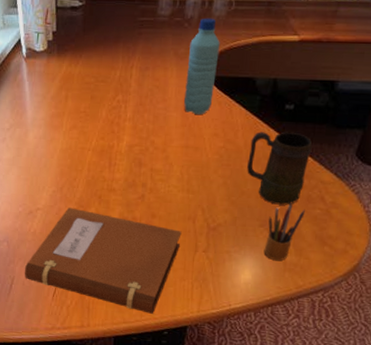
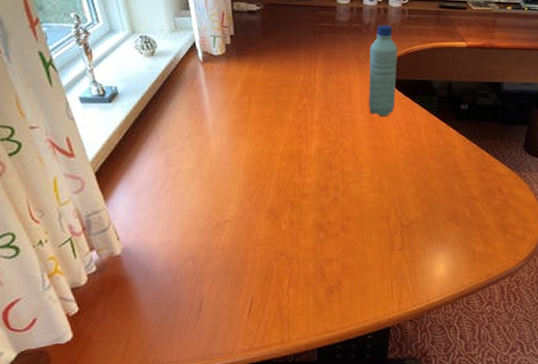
notebook: present [25,207,182,314] -> none [215,217,377,319]
mug: present [247,132,313,205] -> none [432,130,487,198]
pencil box: present [263,202,305,261] -> none [454,195,487,252]

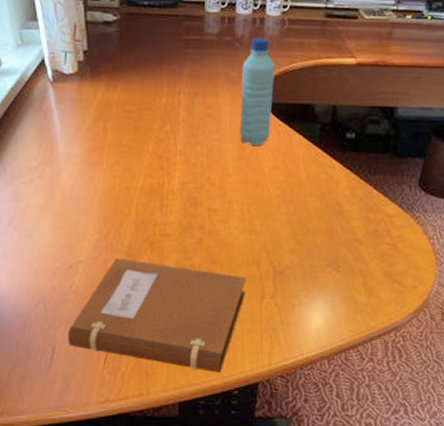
notebook: none [215,217,377,319] -> present [68,258,246,373]

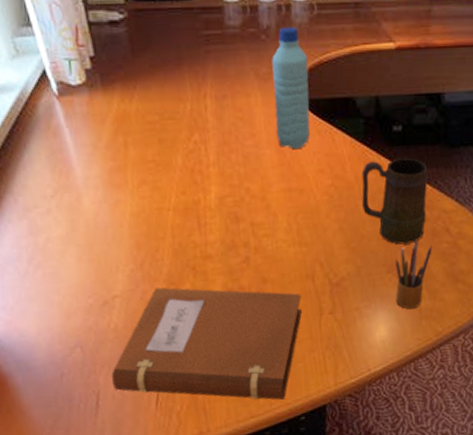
mug: none [311,162,376,242] -> present [361,157,429,245]
pencil box: none [333,238,373,303] -> present [395,239,432,310]

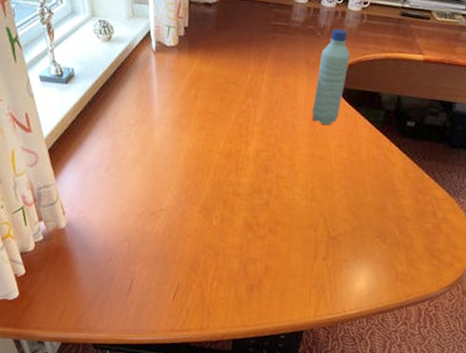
notebook: present [112,287,303,400] -> none [145,210,303,318]
mug: present [361,157,429,245] -> none [368,146,429,218]
pencil box: present [395,239,432,310] -> none [378,215,419,271]

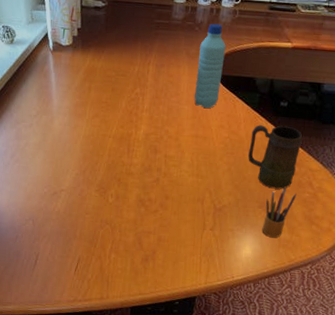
mug: none [368,146,429,218] -> present [248,125,303,189]
pencil box: none [378,215,419,271] -> present [262,186,297,238]

